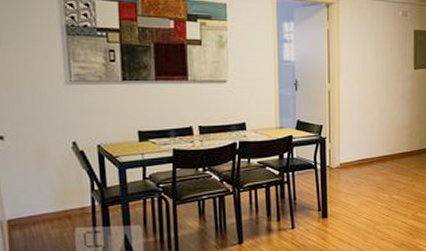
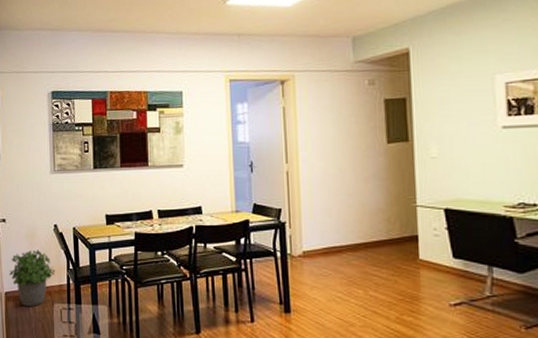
potted plant: none [12,170,75,233] -> present [9,249,55,306]

